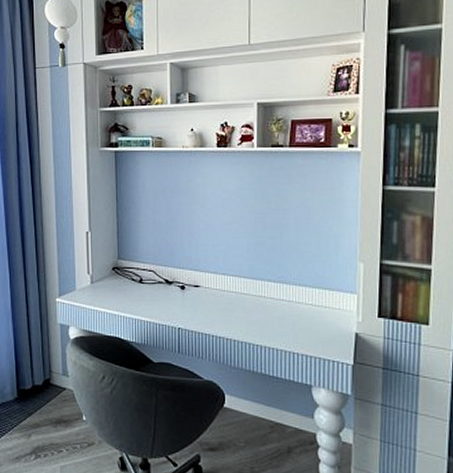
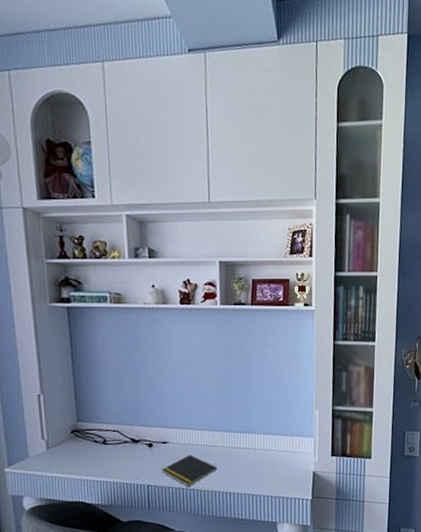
notepad: none [192,301,249,334] -> present [161,455,218,487]

